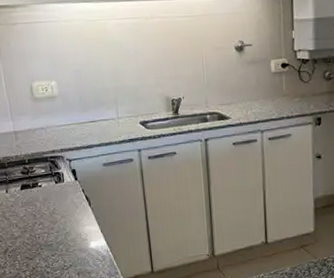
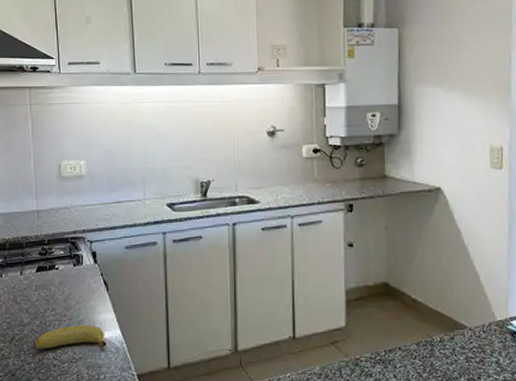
banana: none [26,236,94,259] -> present [33,325,107,349]

